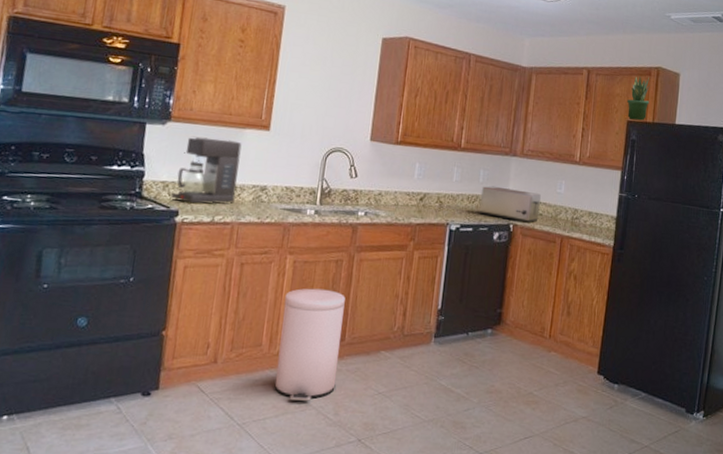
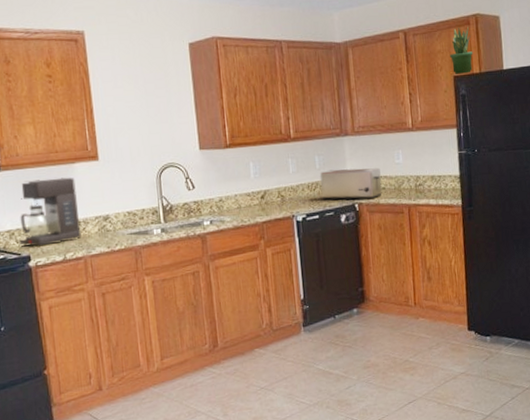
pedal bin: present [274,288,346,401] -> none [151,301,219,410]

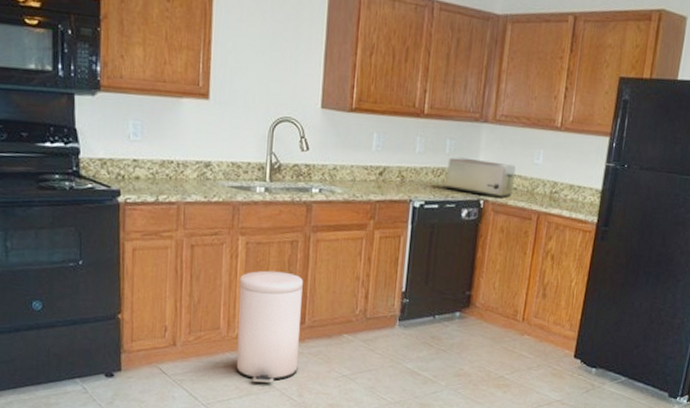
coffee maker: present [19,177,82,247] -> none [111,107,180,183]
pedal bin: none [151,301,219,410] -> present [236,270,303,383]
planter: present [450,27,473,74] -> none [620,22,649,77]

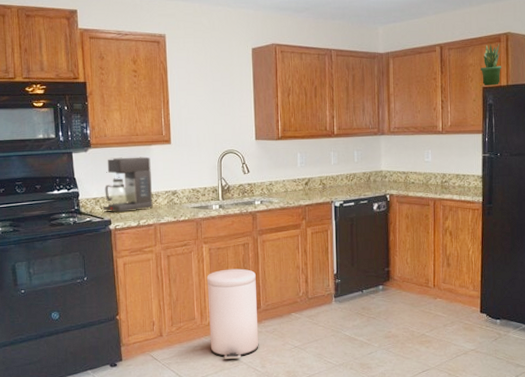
coffee maker: none [111,107,180,183] -> present [103,156,153,213]
toaster: present [445,157,516,198] -> none [357,163,411,192]
planter: none [620,22,649,77] -> present [481,44,502,86]

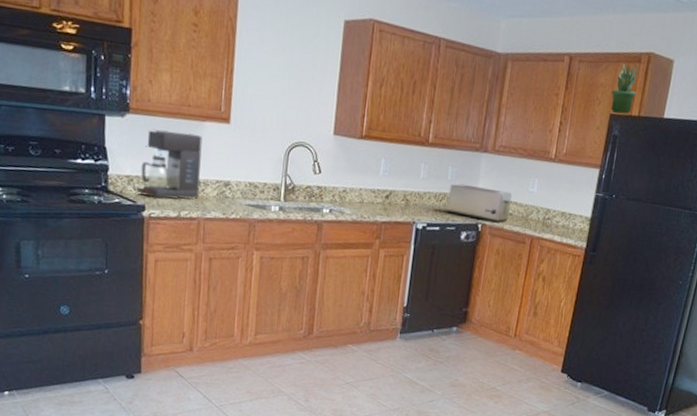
pedal bin: present [207,268,259,359] -> none [247,283,312,388]
toaster: none [357,163,411,192] -> present [446,183,512,223]

